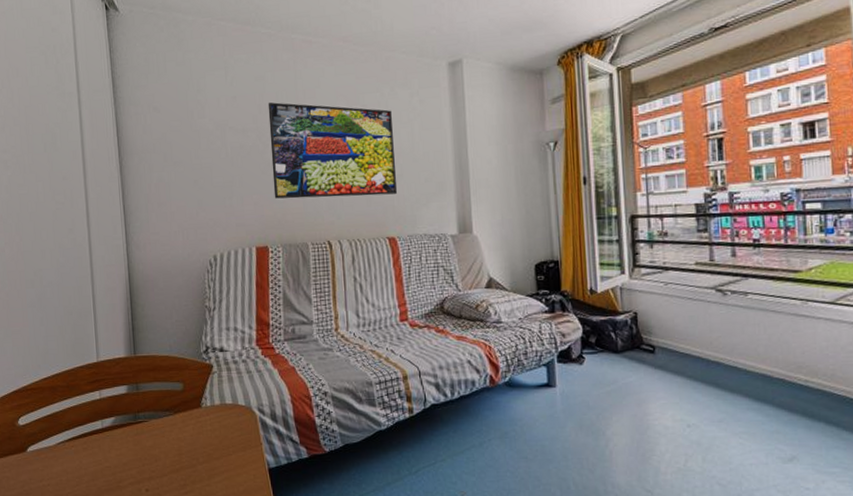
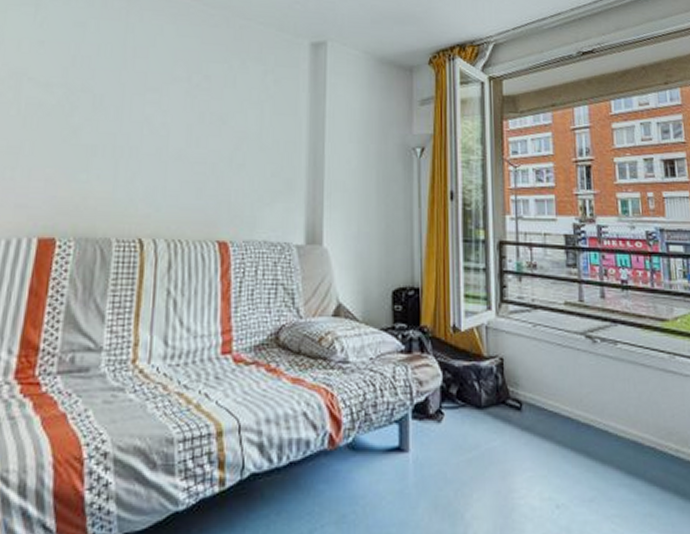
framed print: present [268,102,398,199] -> none [74,54,241,187]

